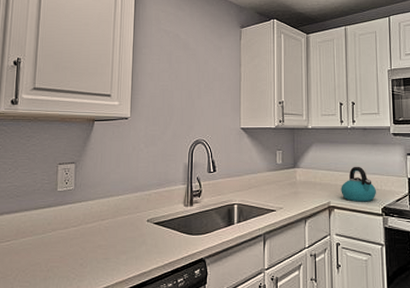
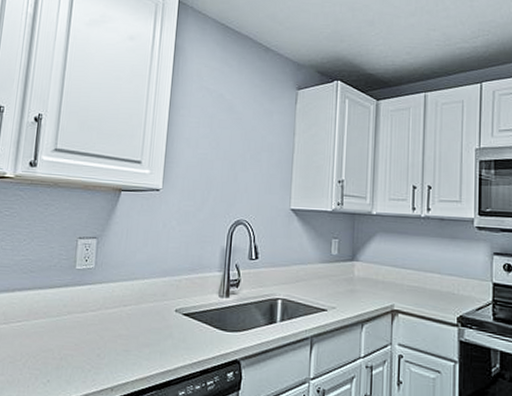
kettle: present [341,166,376,202] -> none [408,263,452,308]

